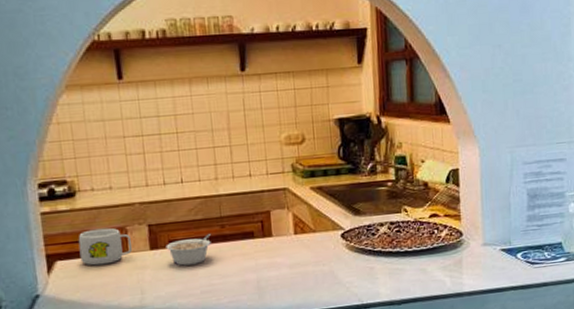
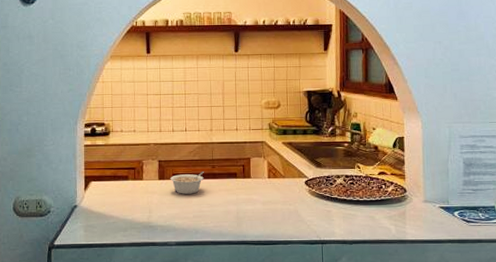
mug: present [78,227,133,266] -> none [108,160,146,188]

